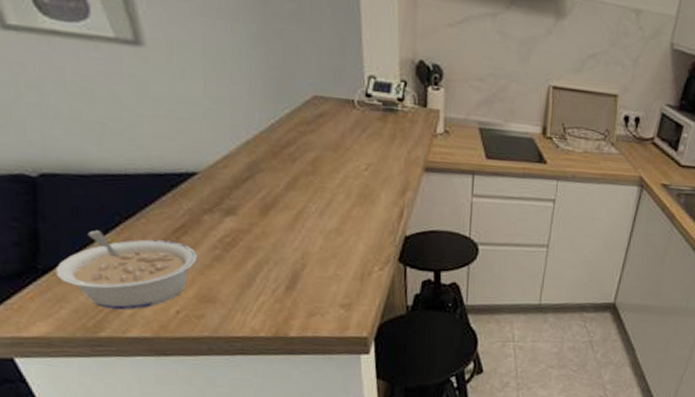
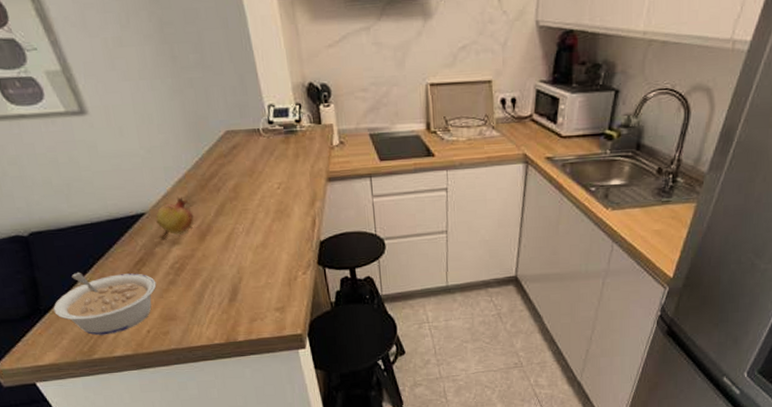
fruit: none [210,161,258,207] -> present [155,197,194,239]

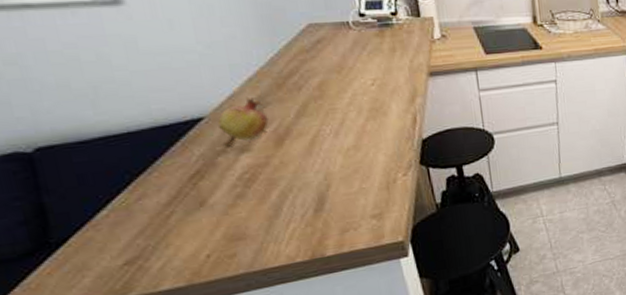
legume: present [53,272,157,336] -> none [70,188,220,268]

